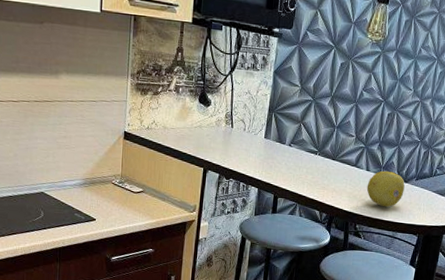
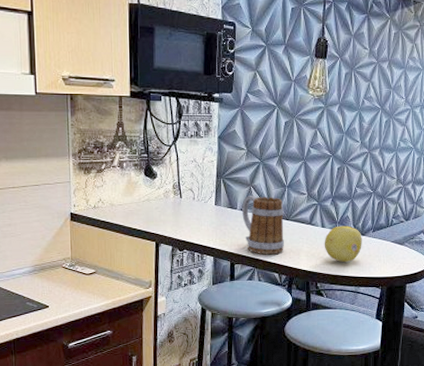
mug: none [290,132,331,192] -> present [242,196,285,255]

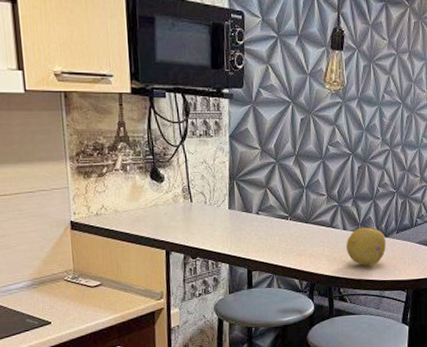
mug: present [242,196,285,255] -> none [258,198,305,260]

